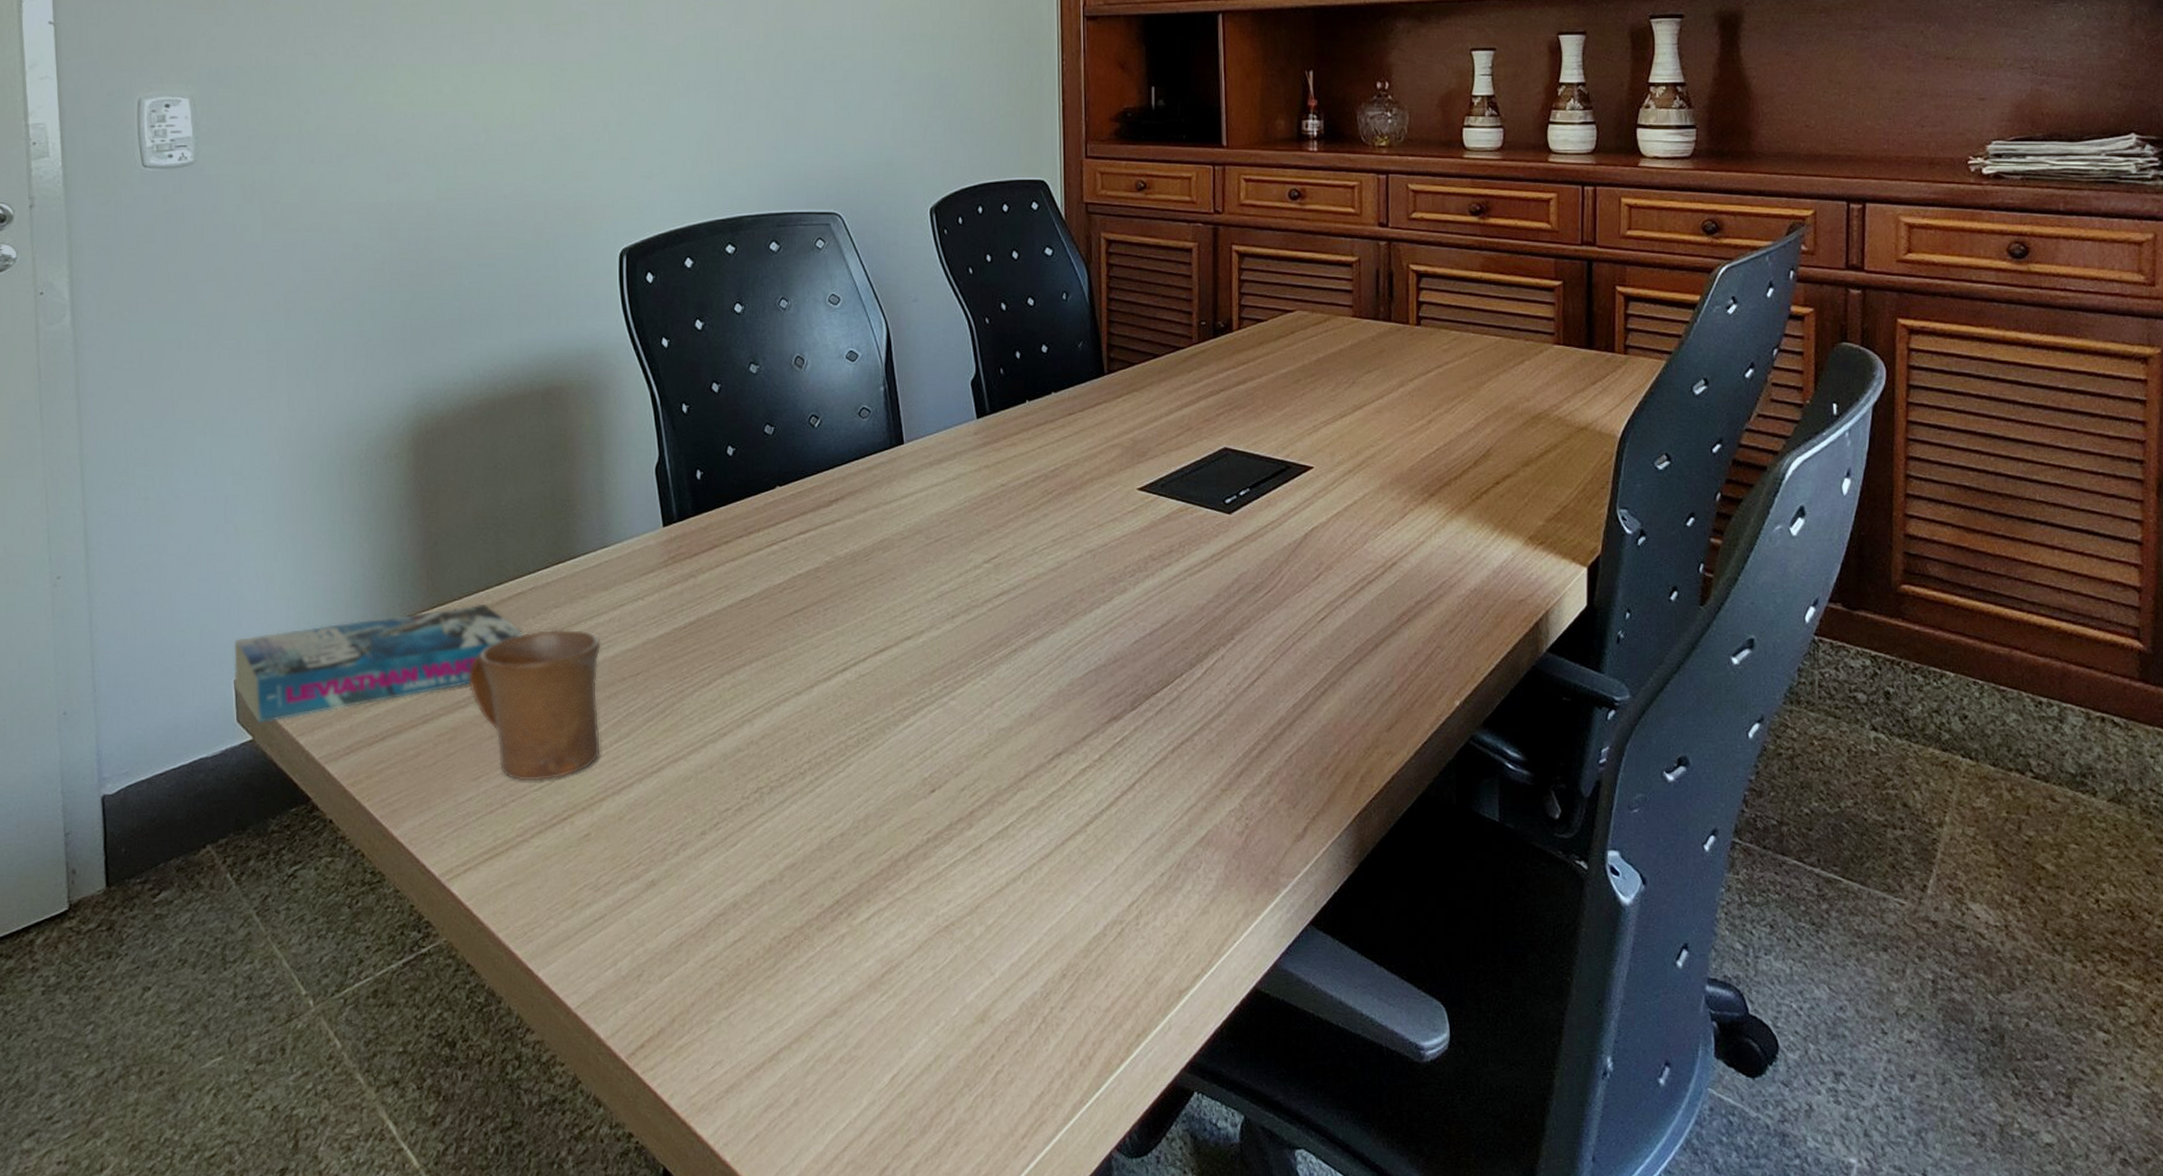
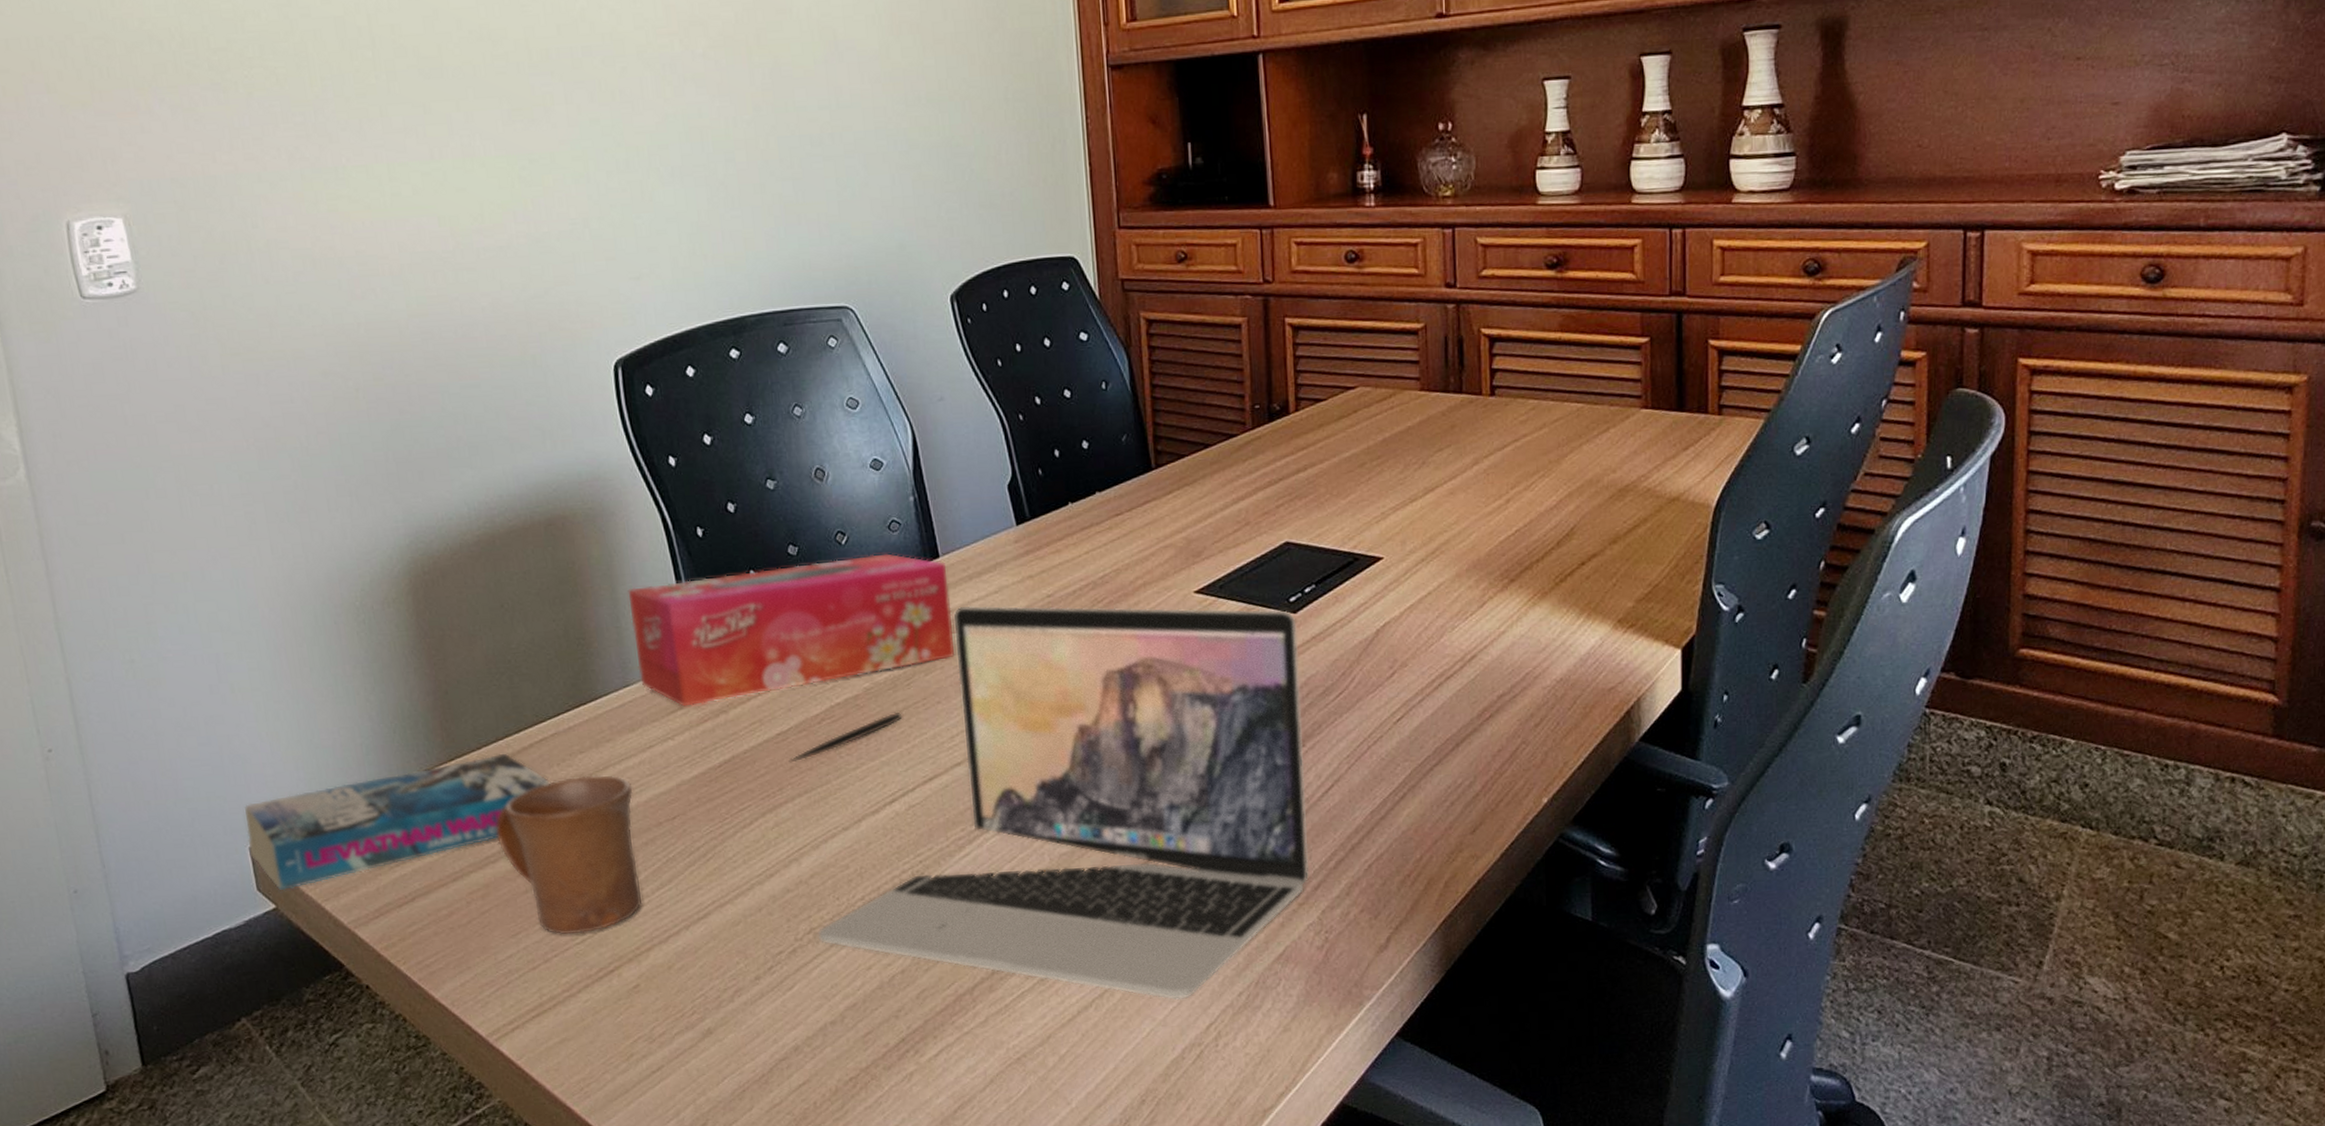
tissue box: none [613,438,914,569] -> present [628,553,957,707]
pen: none [750,585,859,628] -> present [789,712,903,763]
laptop: none [764,490,1233,877] -> present [817,605,1310,1000]

